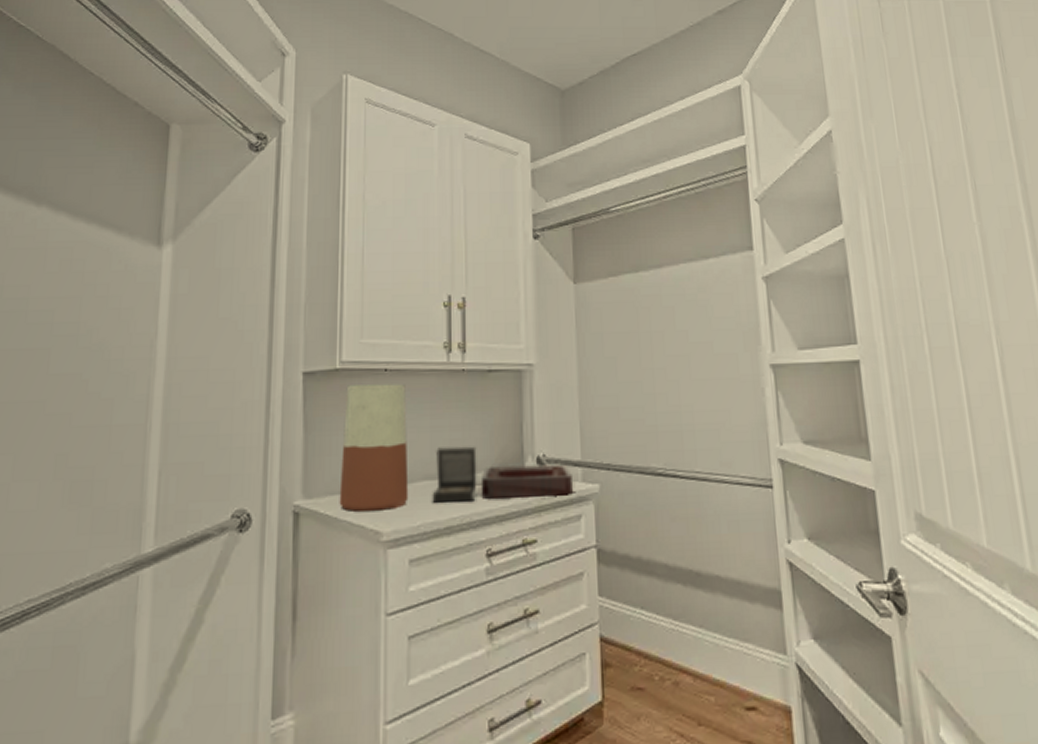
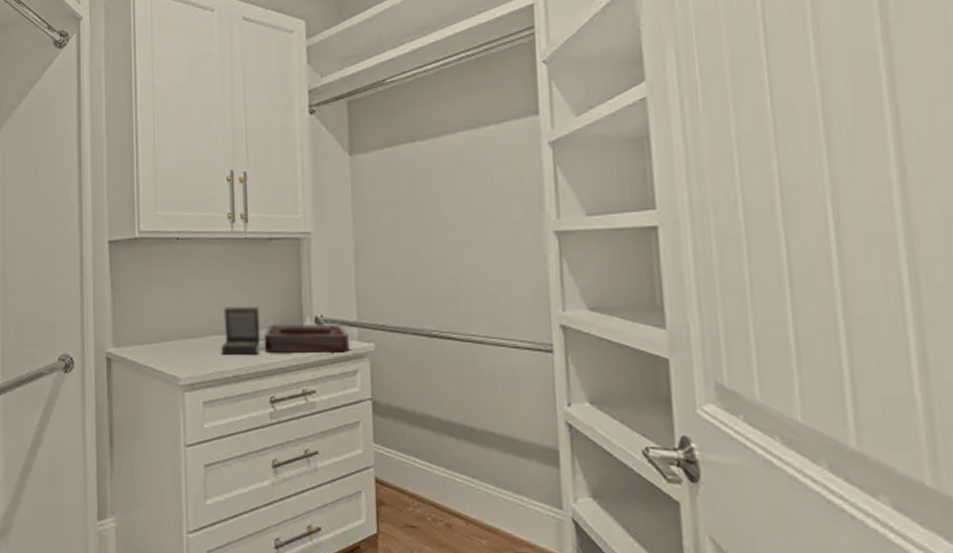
vase: present [339,384,409,512] -> none [143,250,201,359]

